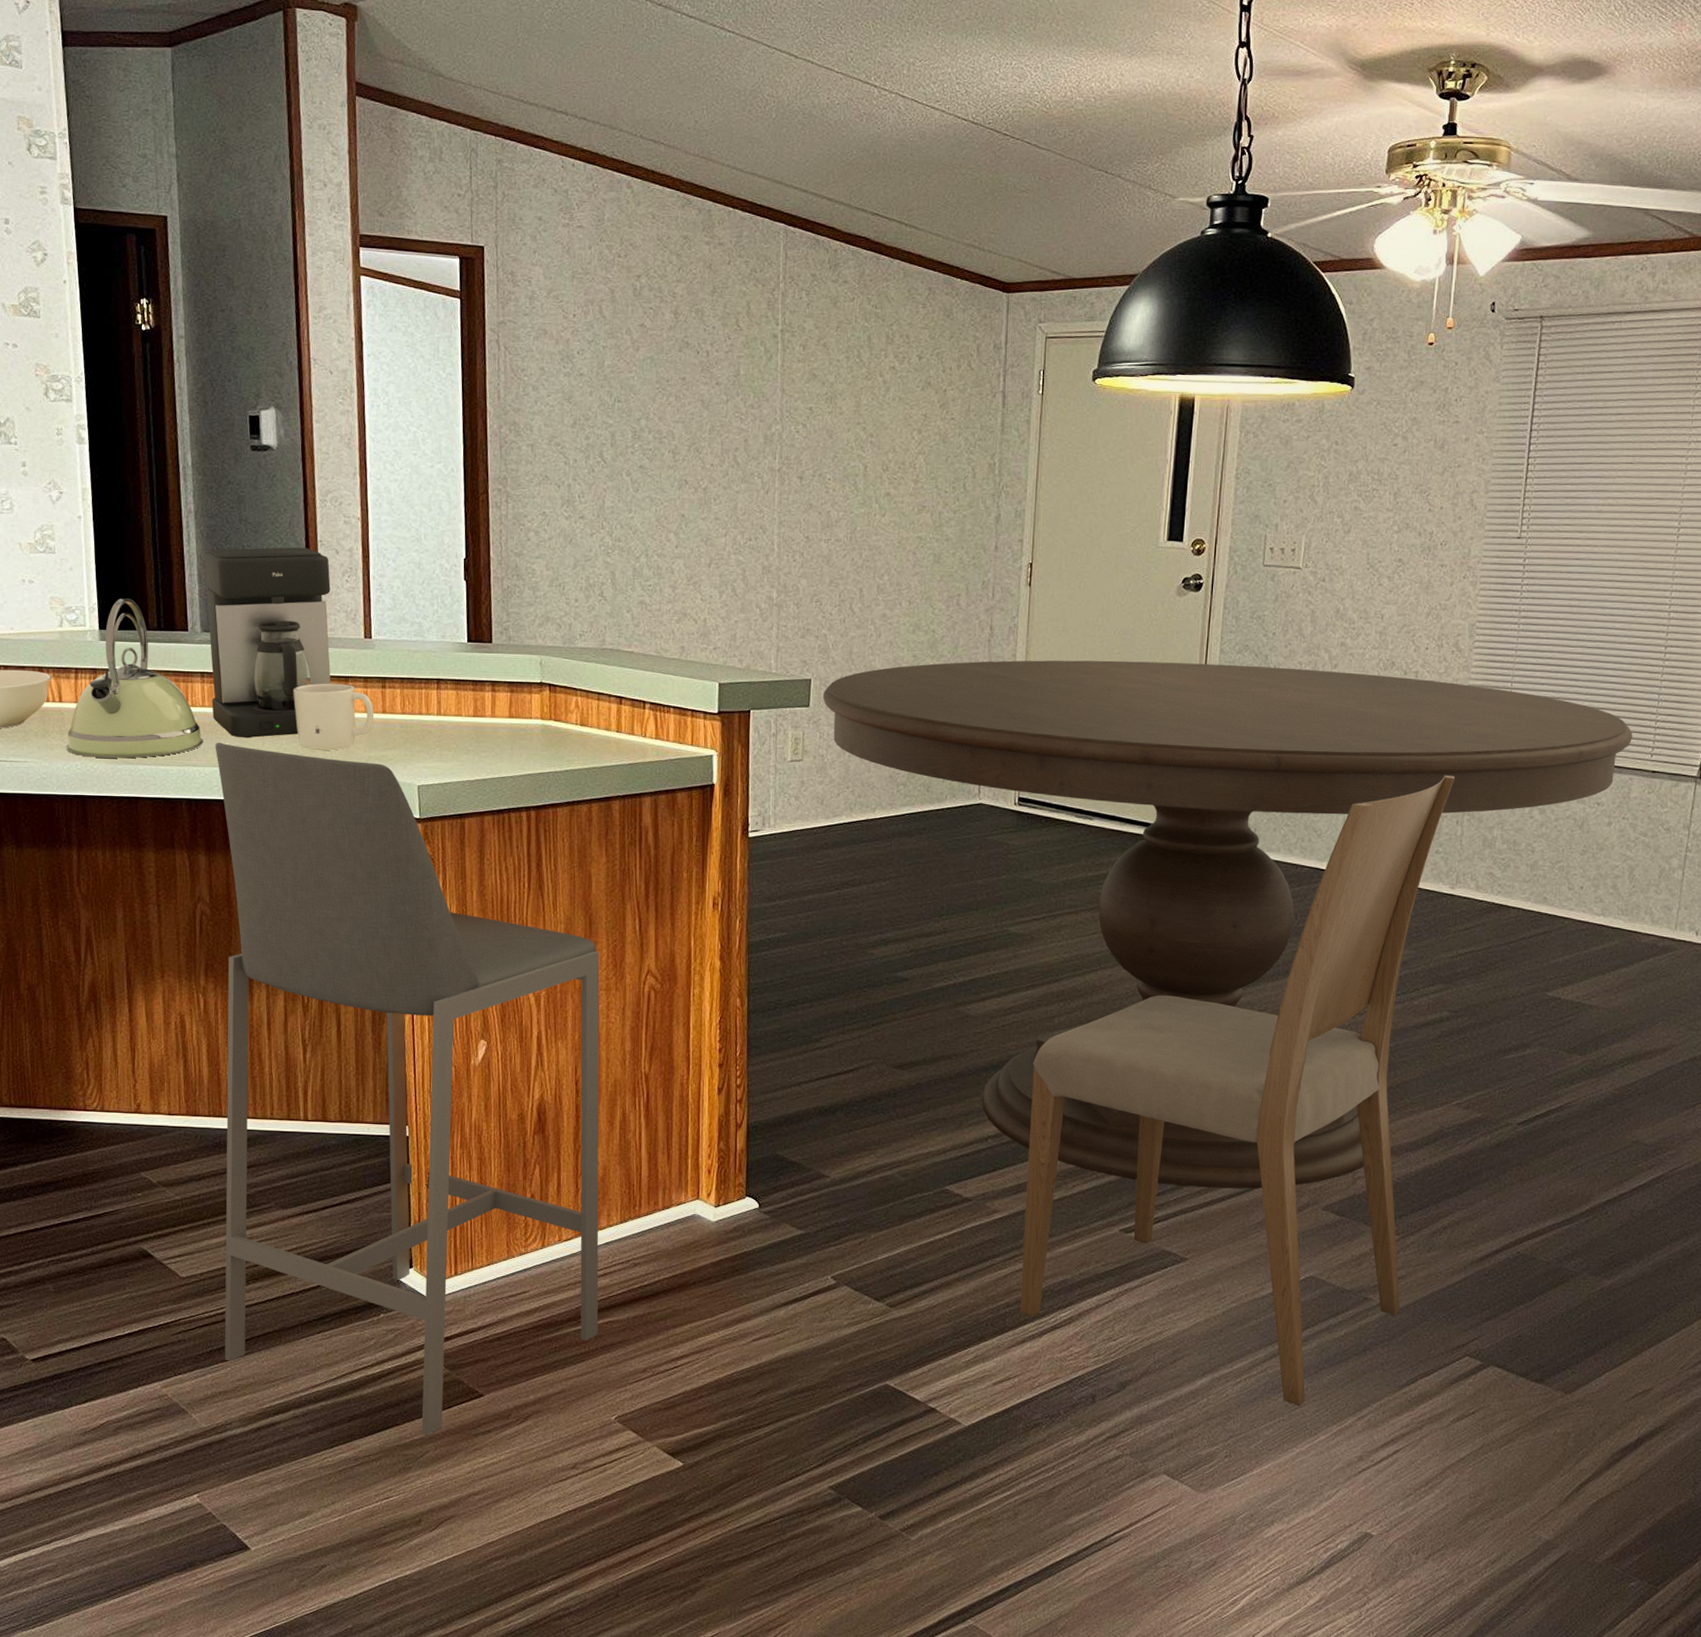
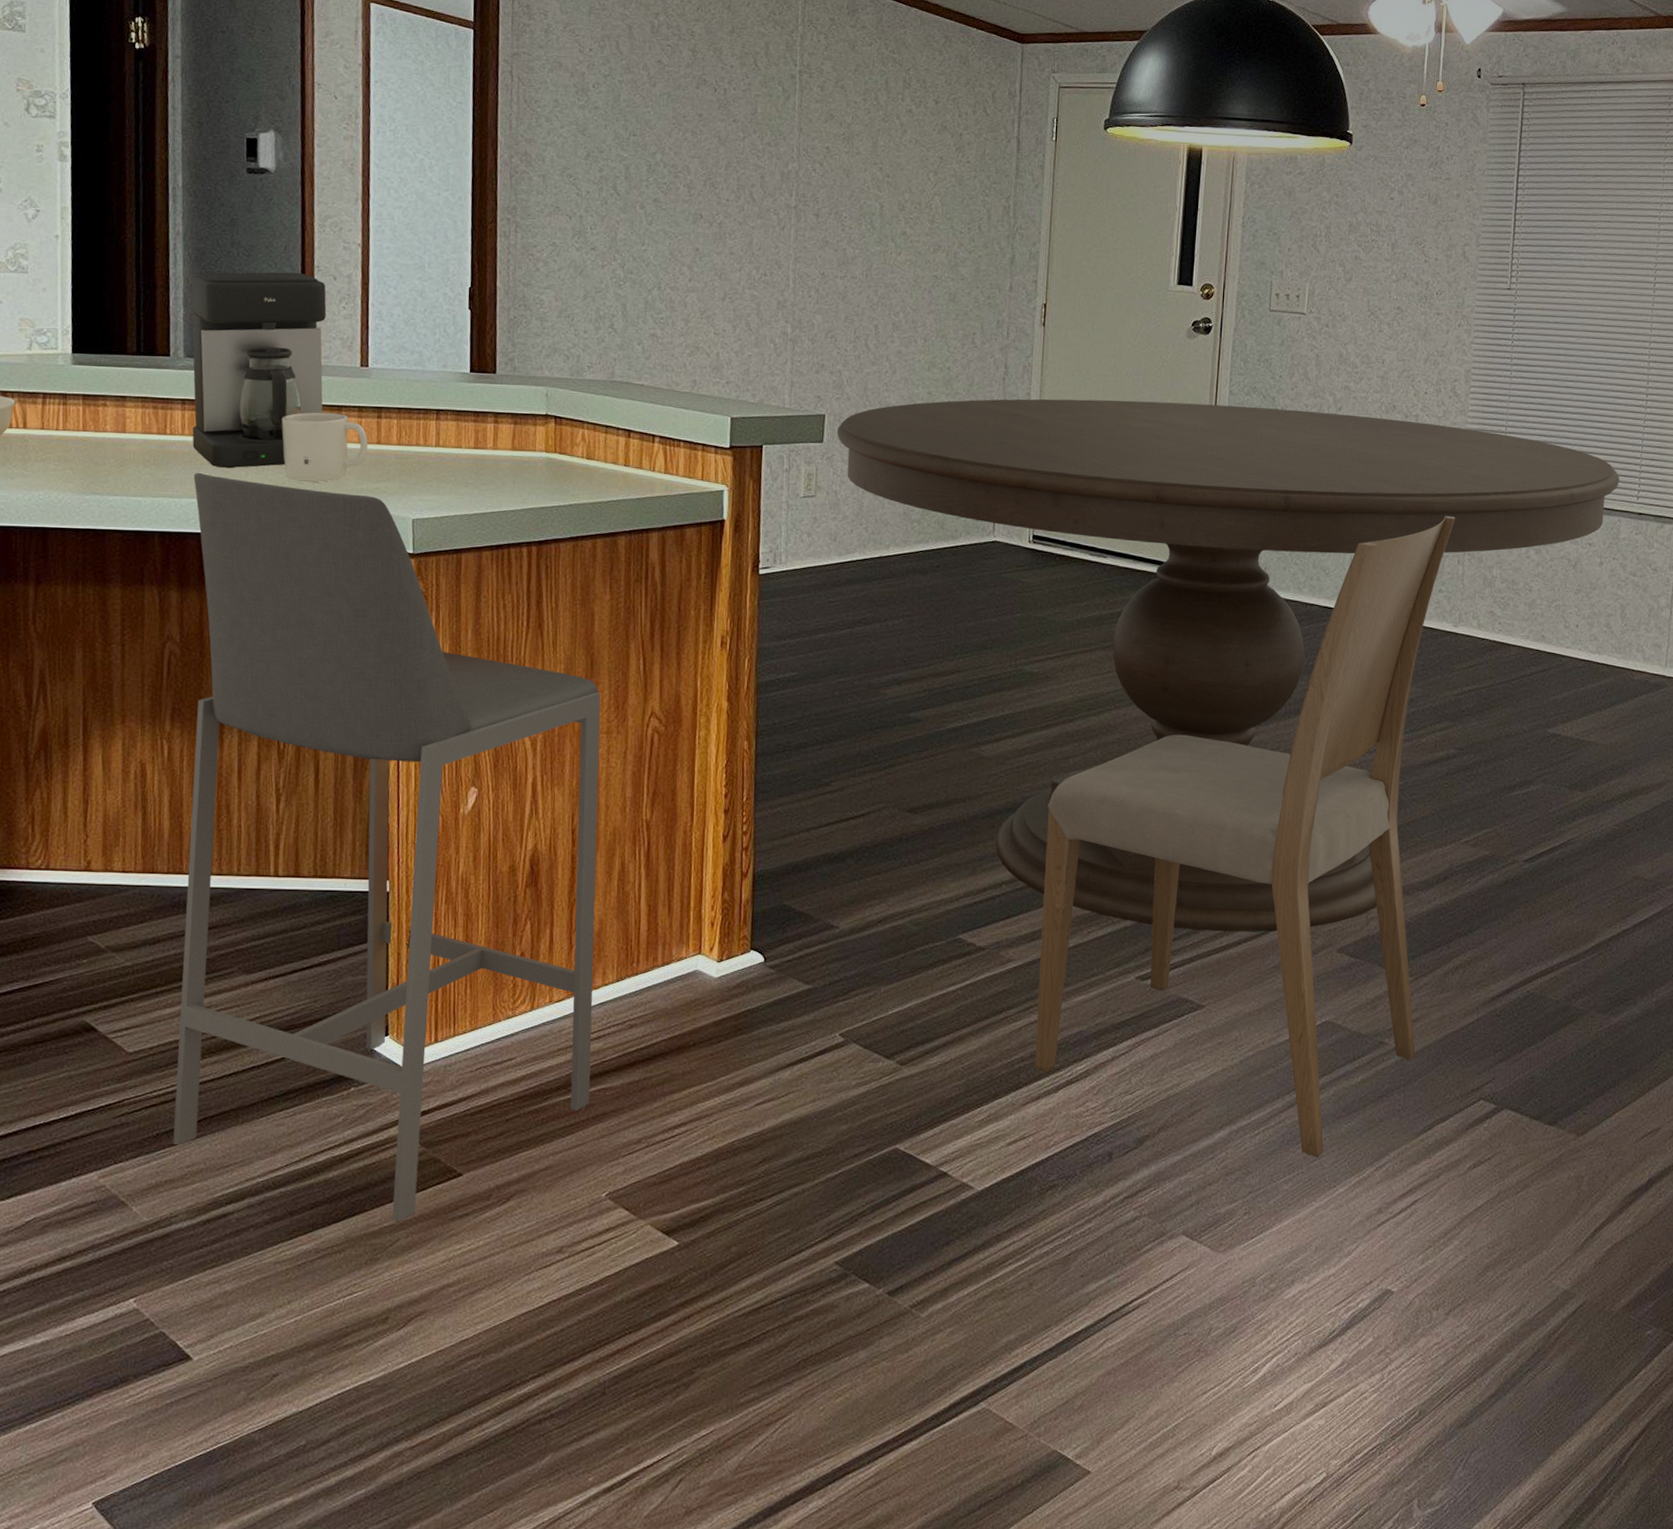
kettle: present [66,598,204,759] -> none [28,321,182,489]

